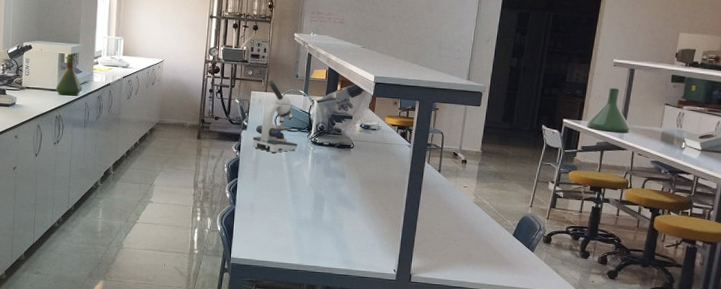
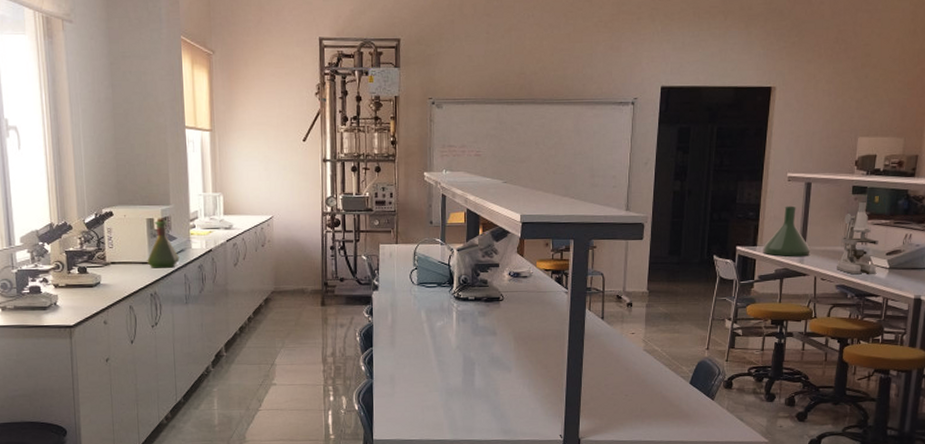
microscope: present [252,80,297,153] -> none [386,229,438,315]
microscope: none [652,89,693,155] -> present [836,201,879,275]

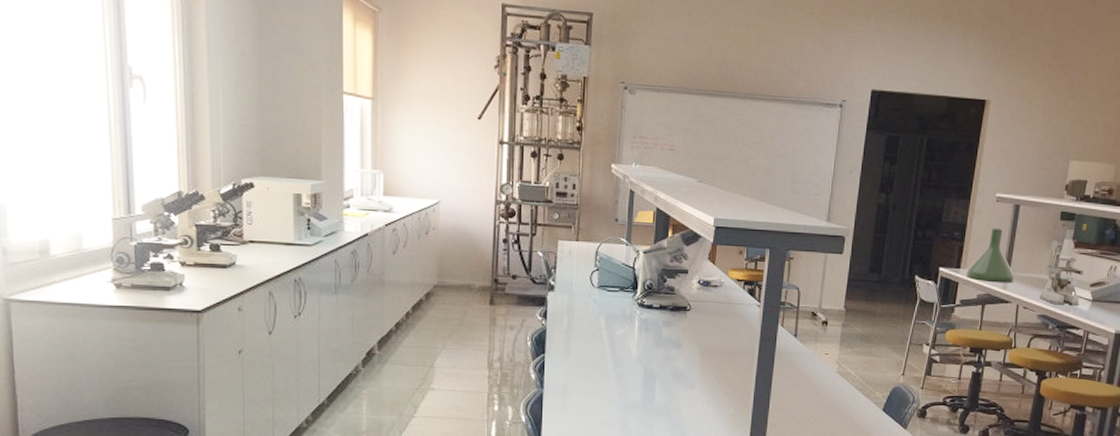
flask: present [147,218,180,268] -> none [292,194,330,252]

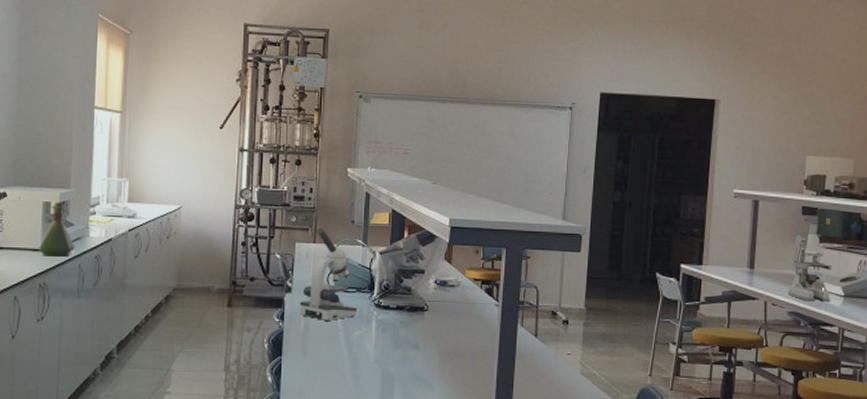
flask: none [292,194,330,252] -> present [39,202,75,257]
microscope: none [562,225,620,320] -> present [299,227,357,322]
flask: present [966,228,1015,283] -> none [709,223,760,279]

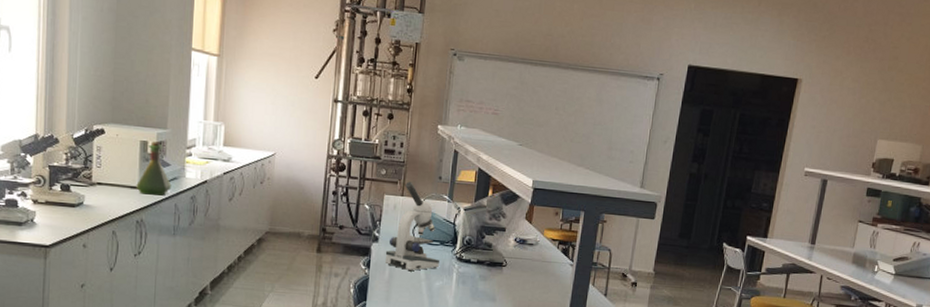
microscope: present [787,223,832,303] -> none [842,204,888,280]

